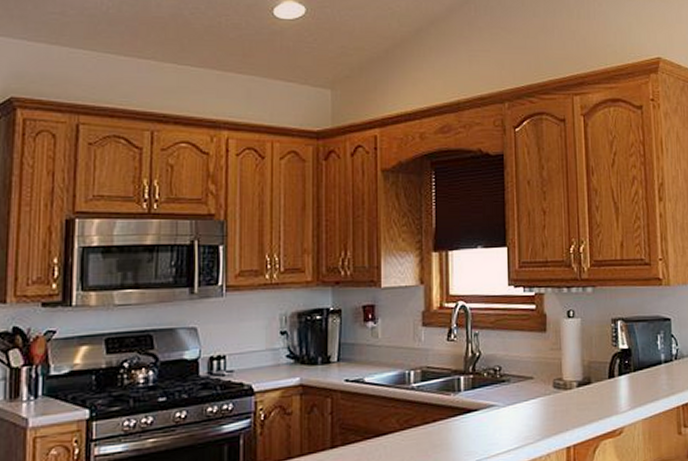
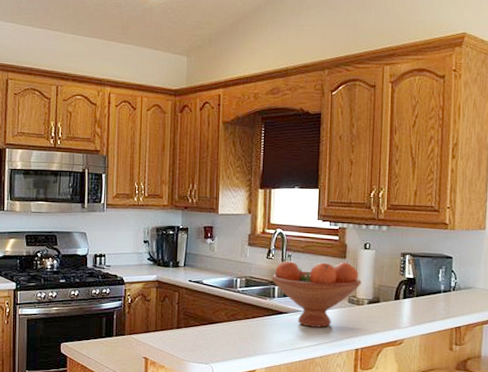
fruit bowl: none [455,336,567,426] -> present [272,261,361,328]

